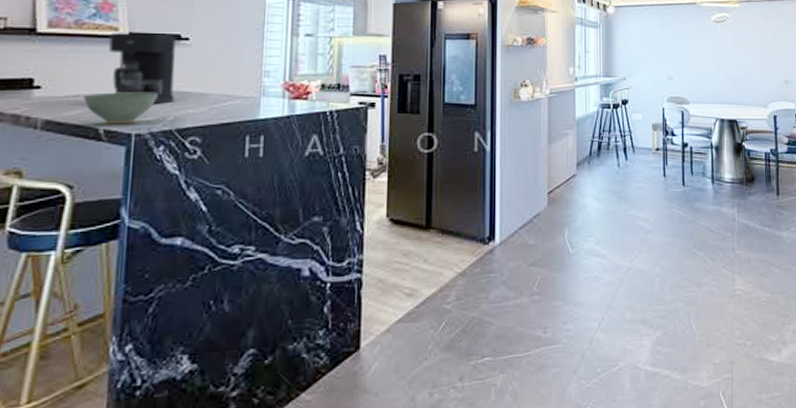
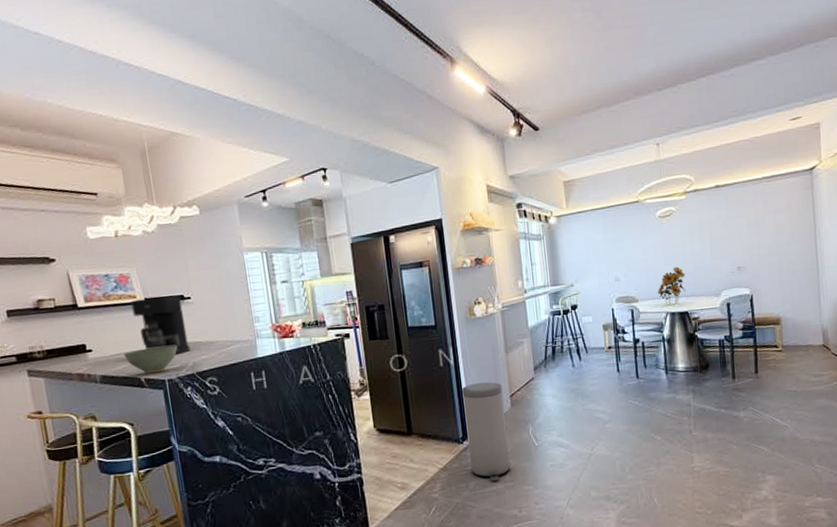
pedal bin: none [495,175,540,292] -> present [462,382,511,481]
flower bouquet: none [708,73,736,110] -> present [657,267,686,305]

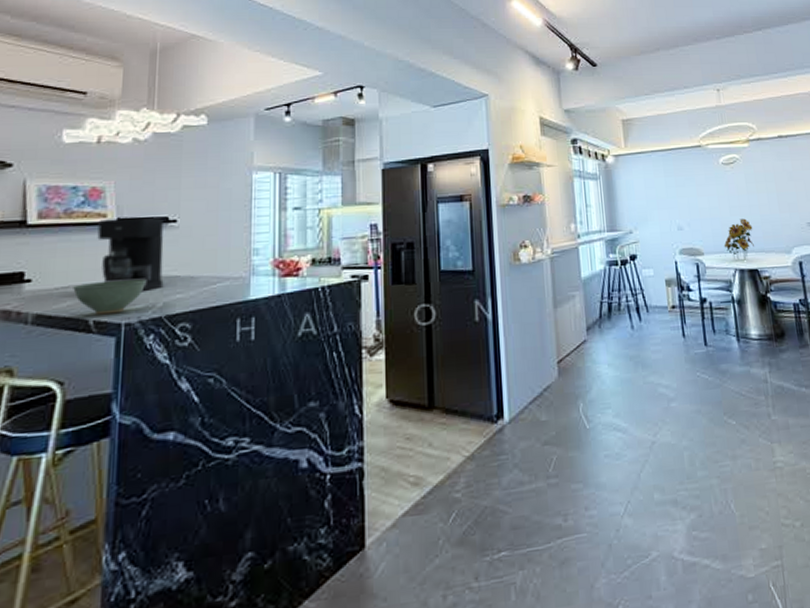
pedal bin: present [462,382,511,481] -> none [500,343,556,476]

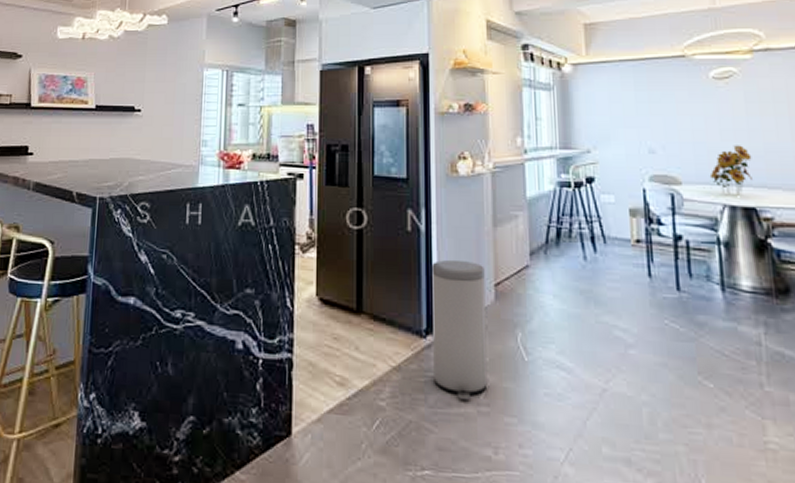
bowl: present [73,279,147,315] -> none [62,160,117,188]
coffee maker: present [97,217,164,291] -> none [80,106,131,170]
pedal bin: none [500,343,556,476] -> present [432,260,488,400]

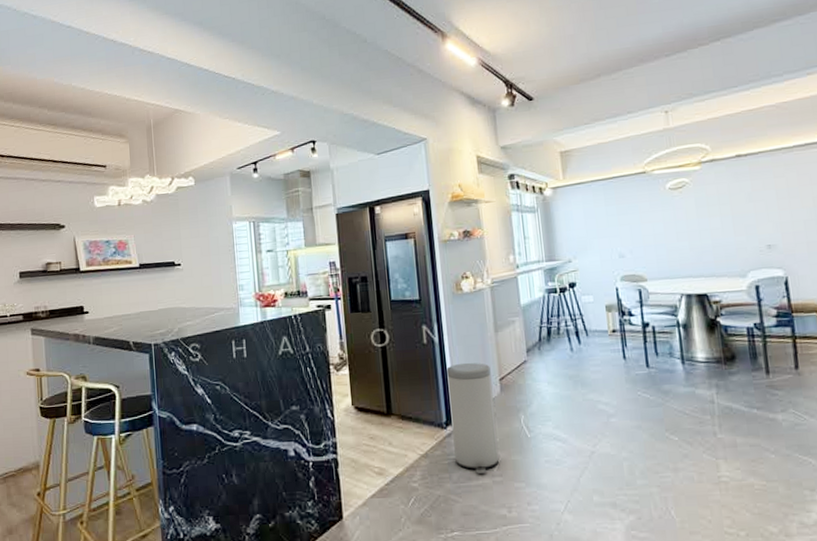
flower bouquet: present [709,145,752,194] -> none [669,243,704,285]

